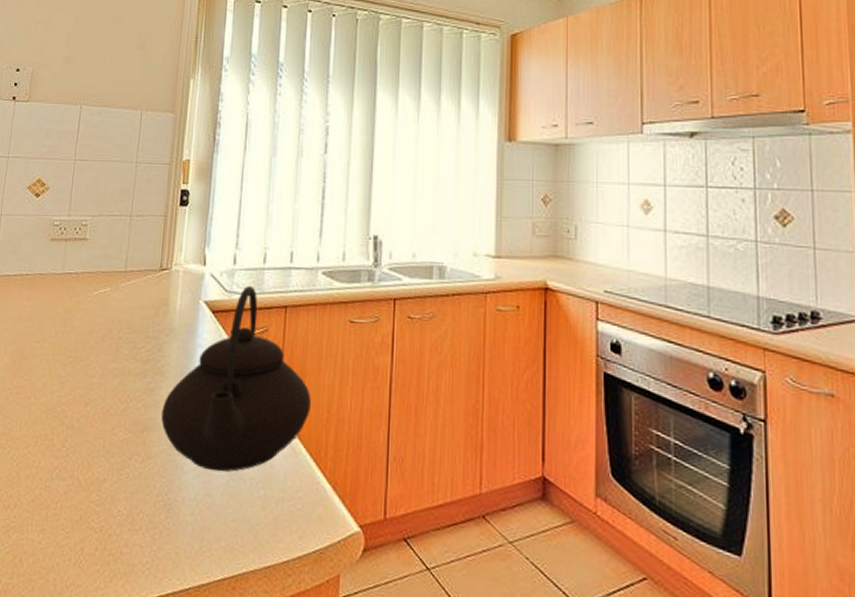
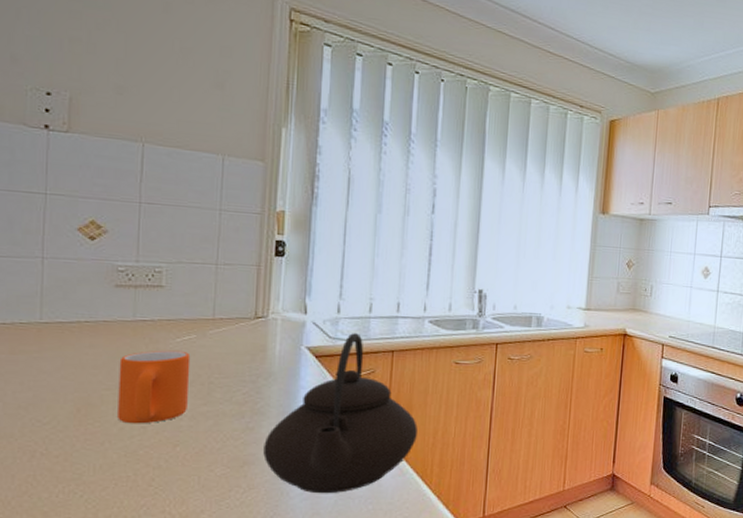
mug: none [43,303,105,380] -> present [118,350,191,424]

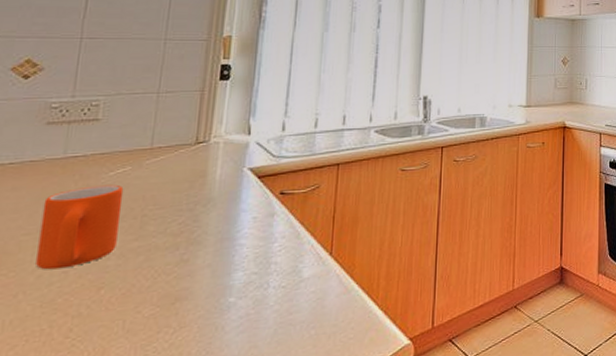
teapot: present [263,333,418,494] -> none [198,149,363,324]

